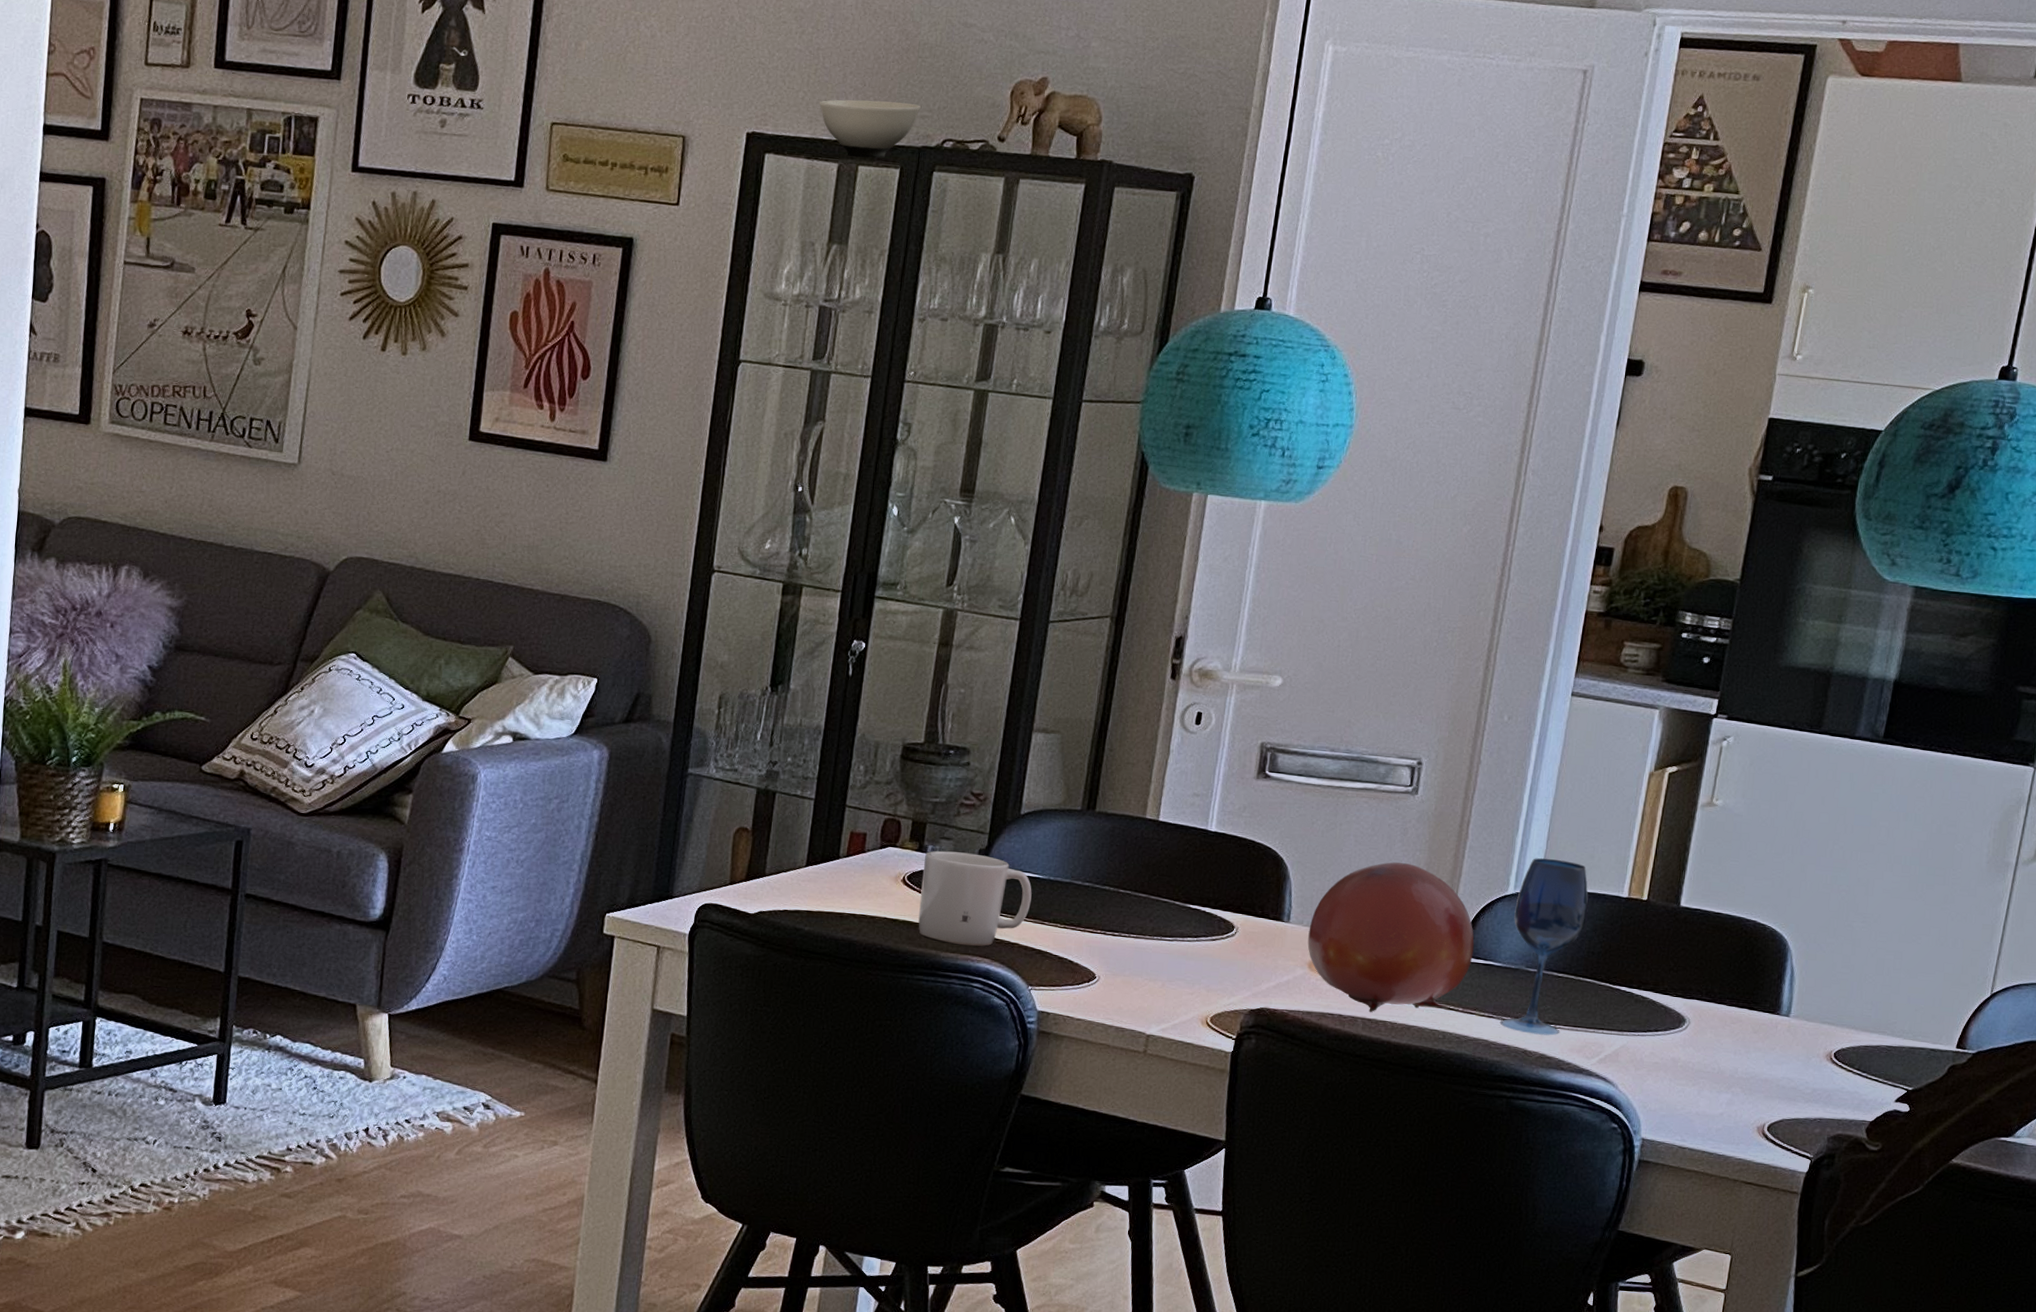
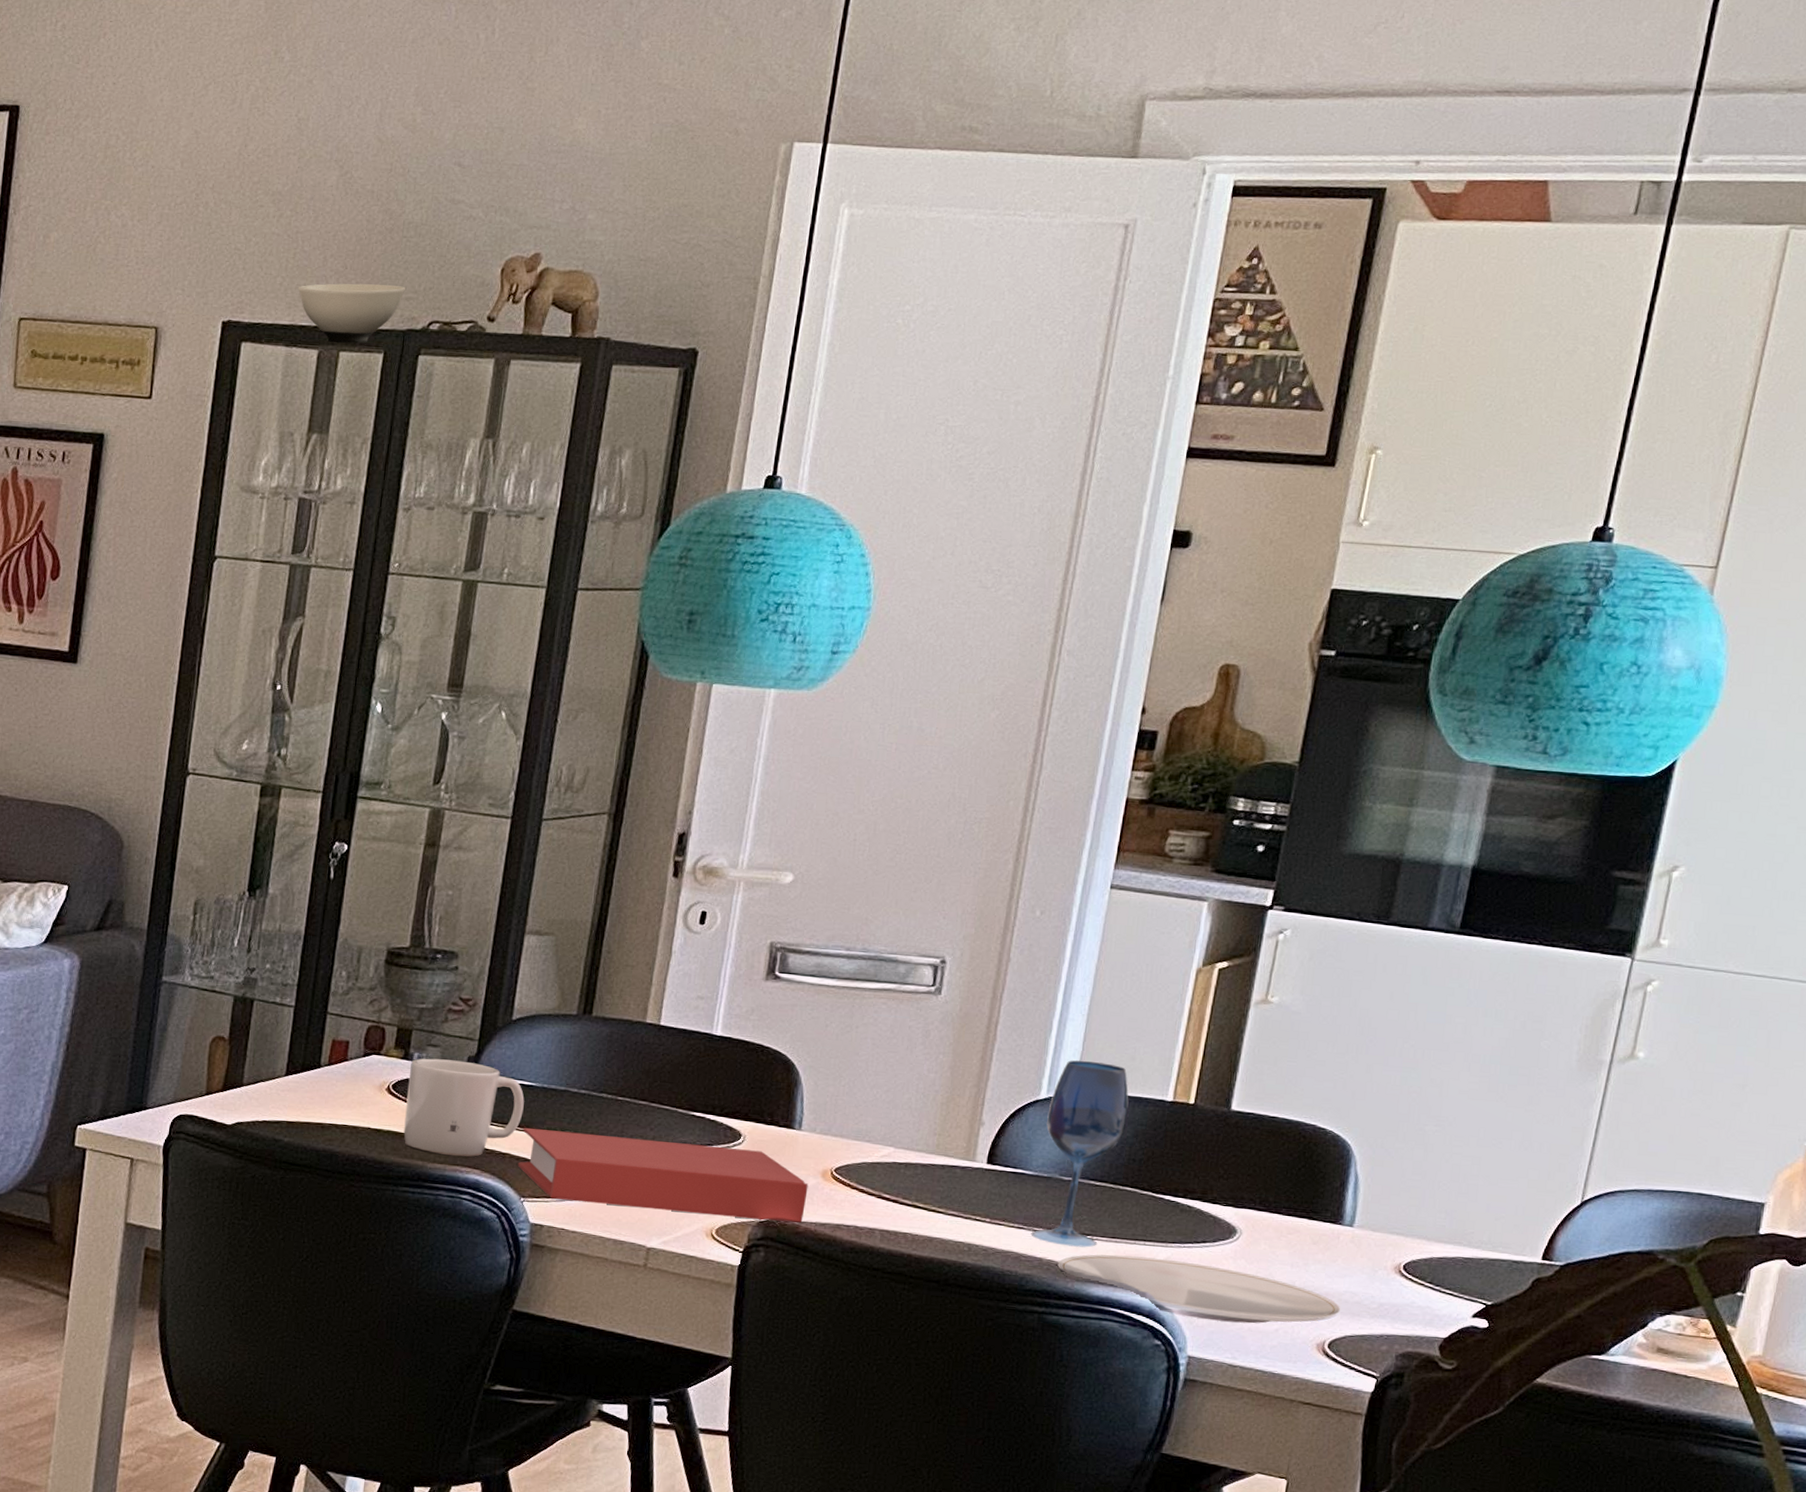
book: none [1025,918,1296,1012] -> present [517,1127,808,1224]
fruit: present [1307,862,1475,1012] -> none [820,1066,1003,1223]
plate: none [1524,1042,1779,1108] -> present [1057,1254,1341,1324]

